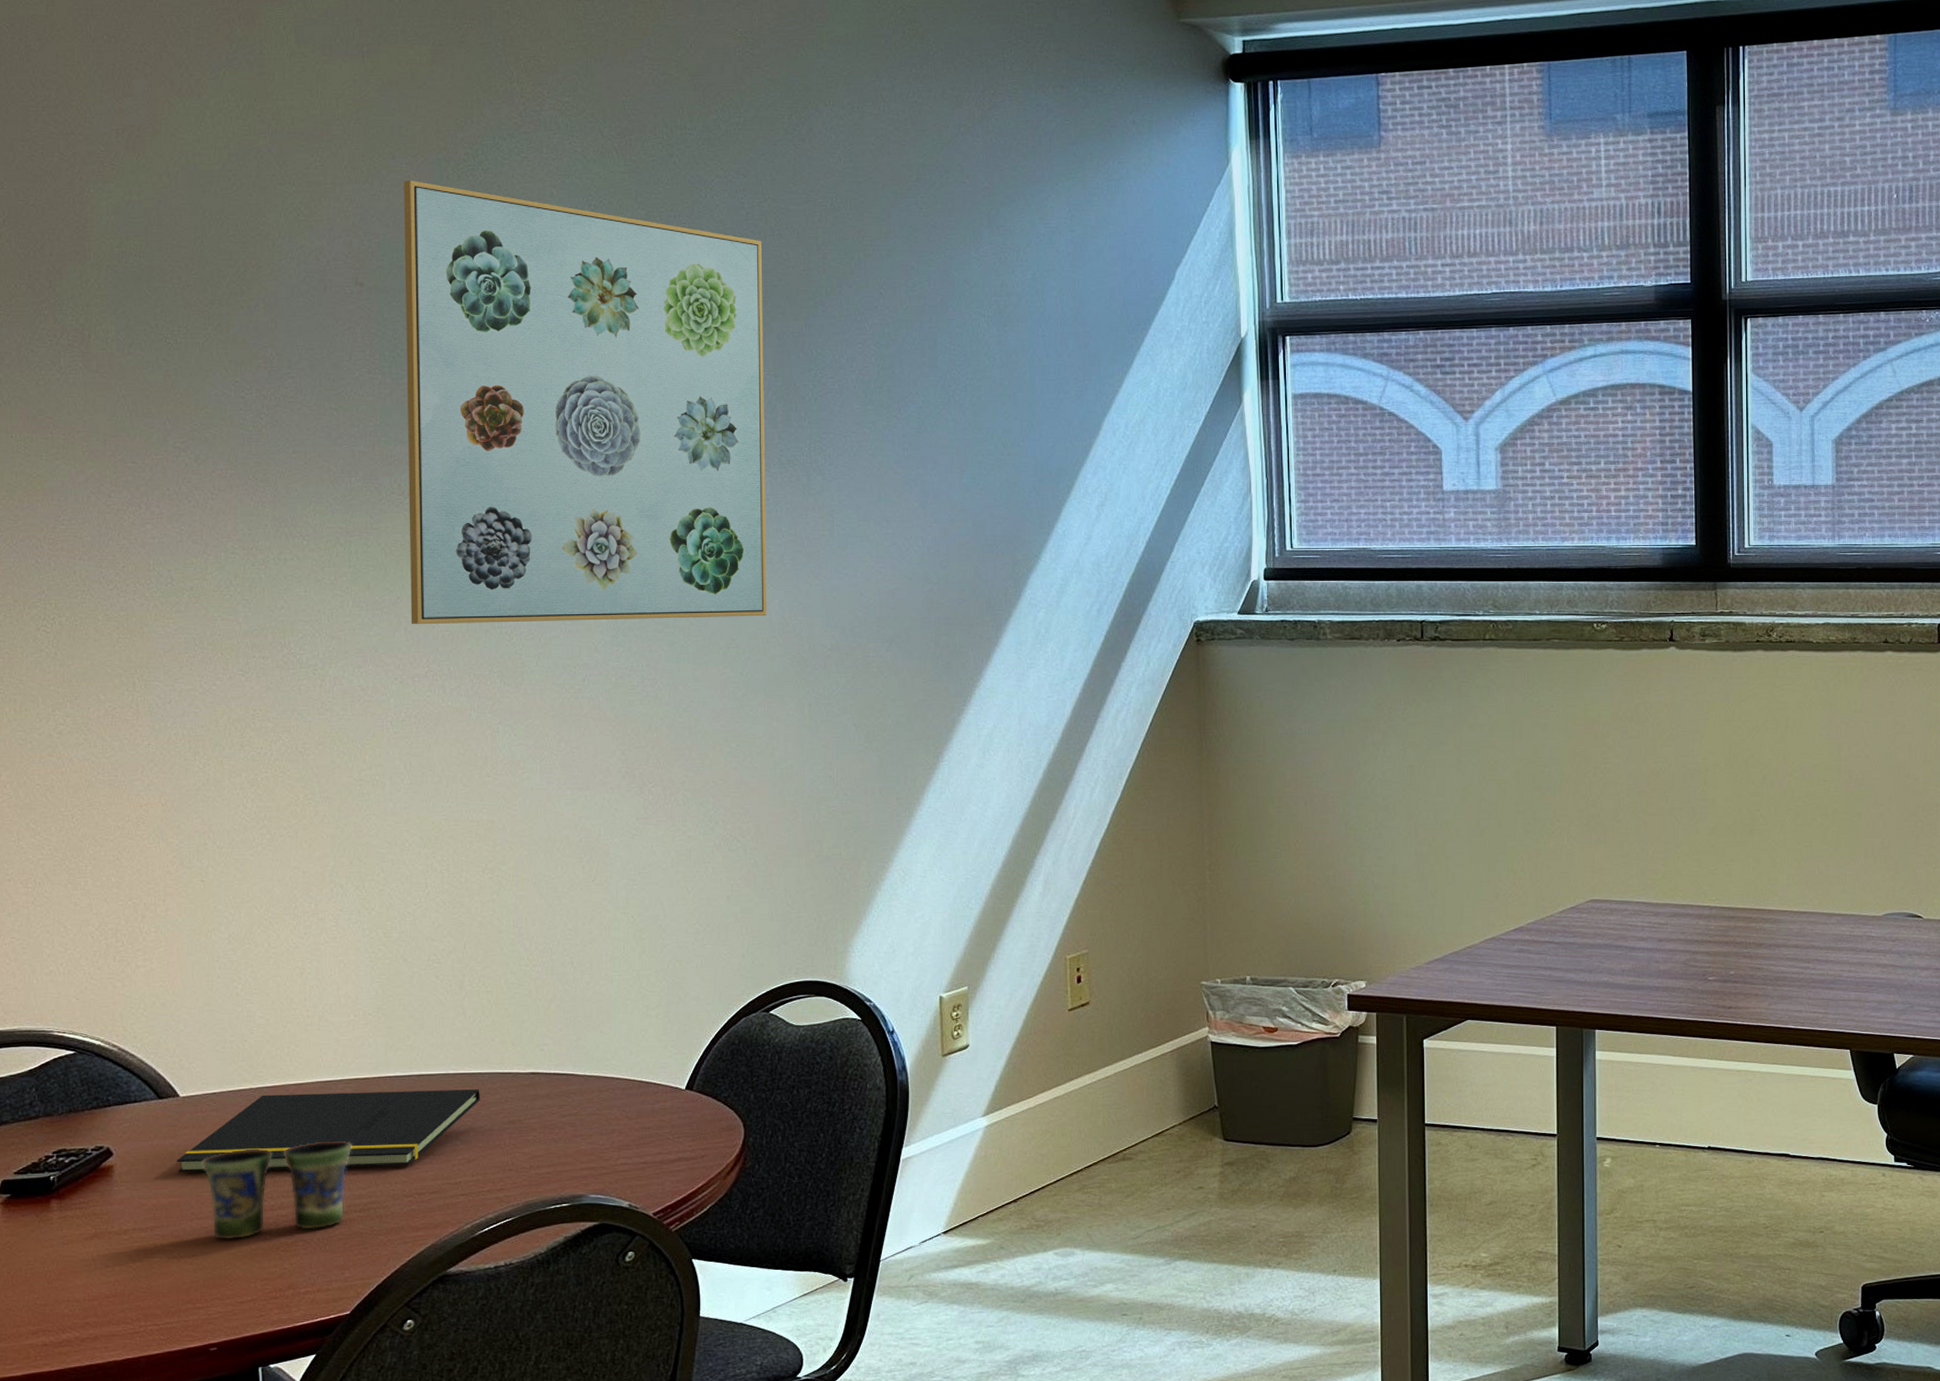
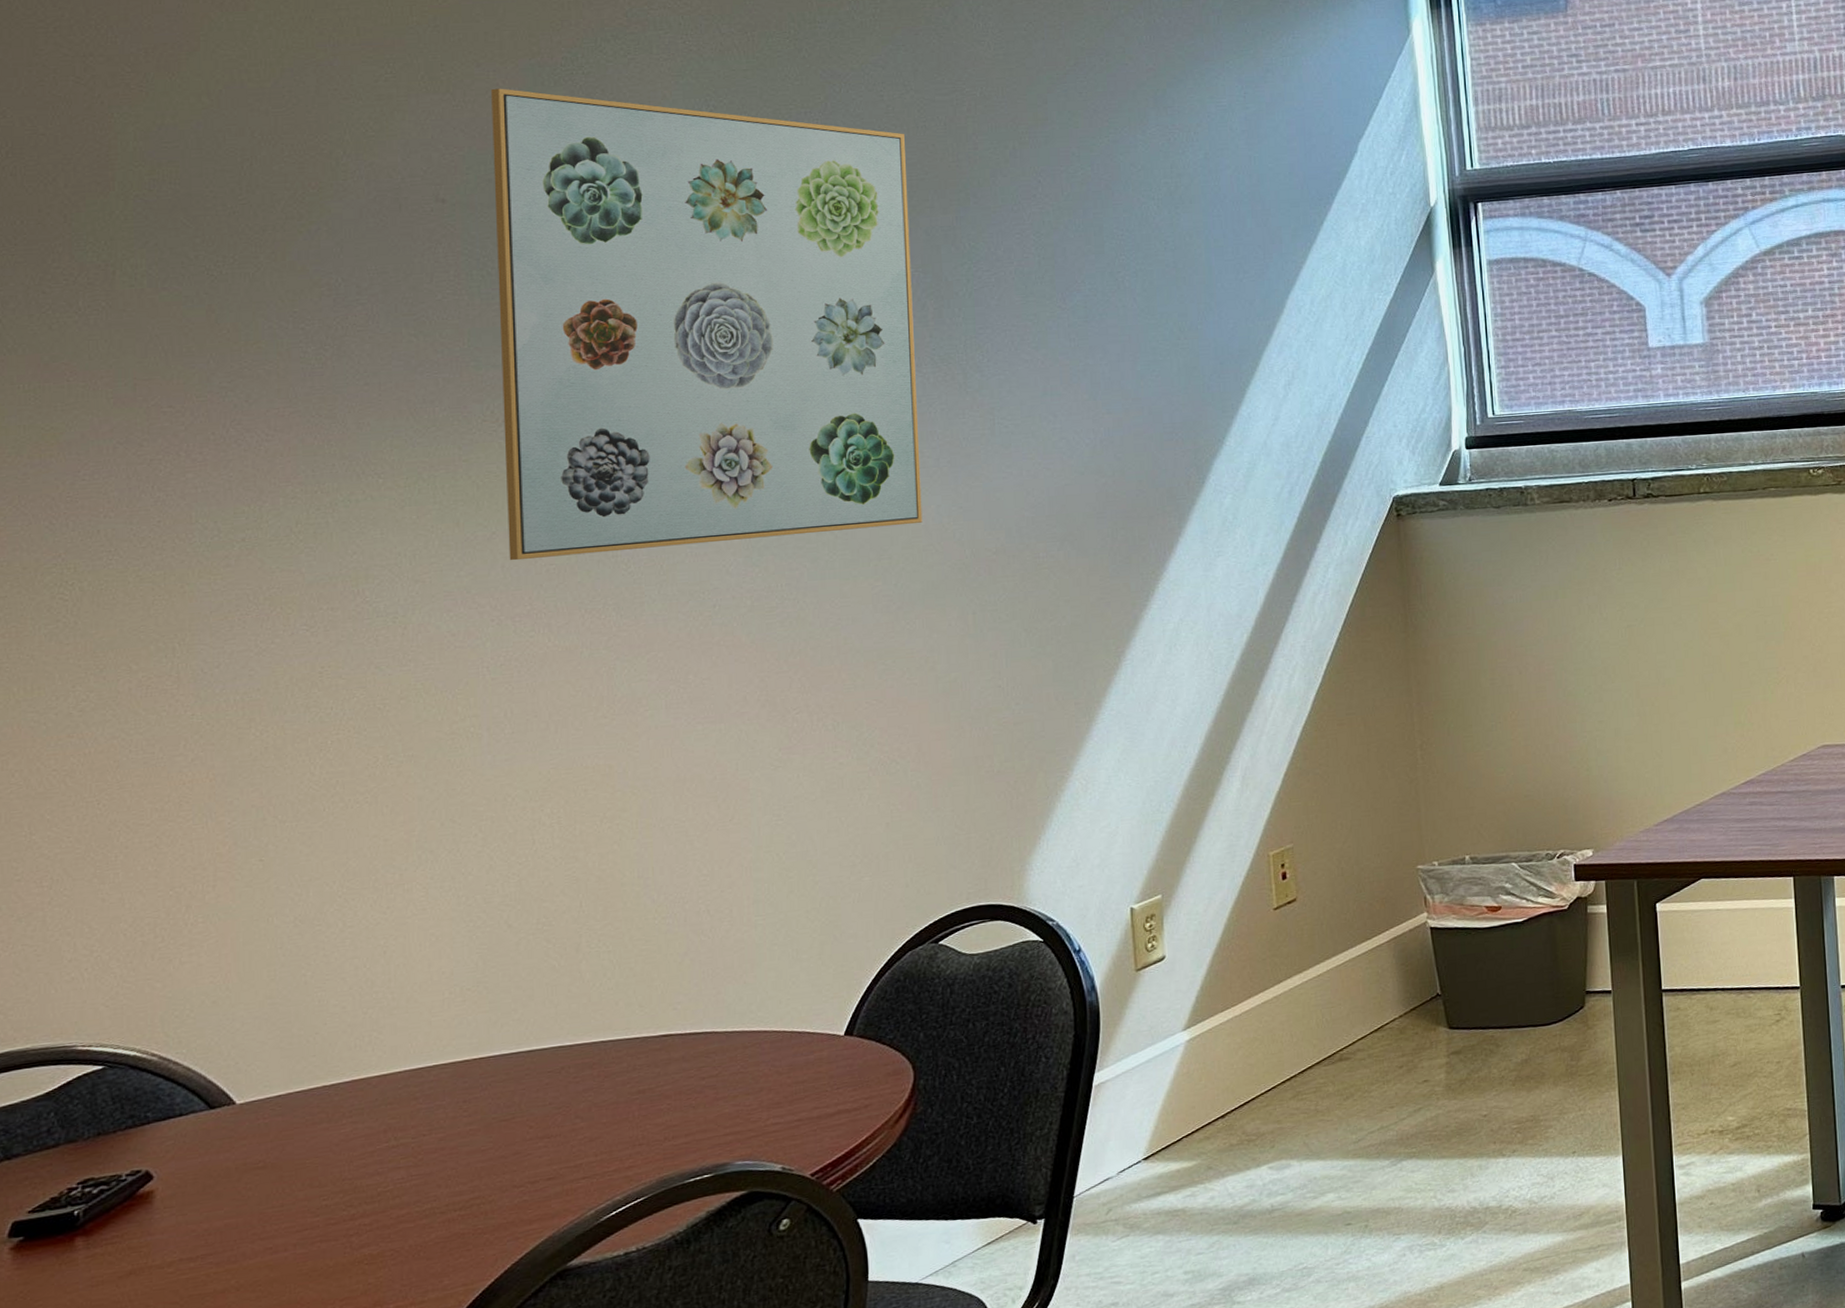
notepad: present [177,1089,480,1173] -> none [234,1059,603,1190]
cup: present [202,1140,352,1241] -> none [265,1133,449,1261]

